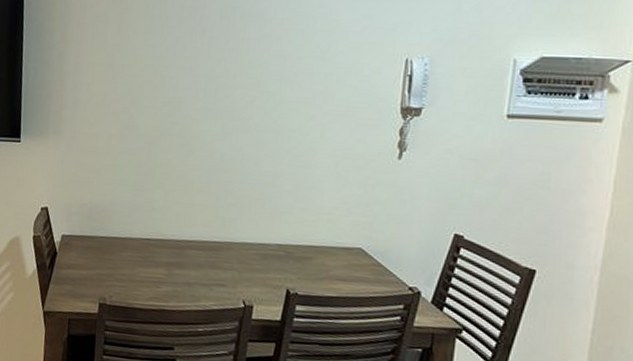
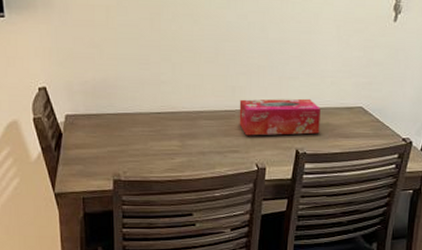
tissue box: none [227,231,315,274] -> present [239,98,321,136]

